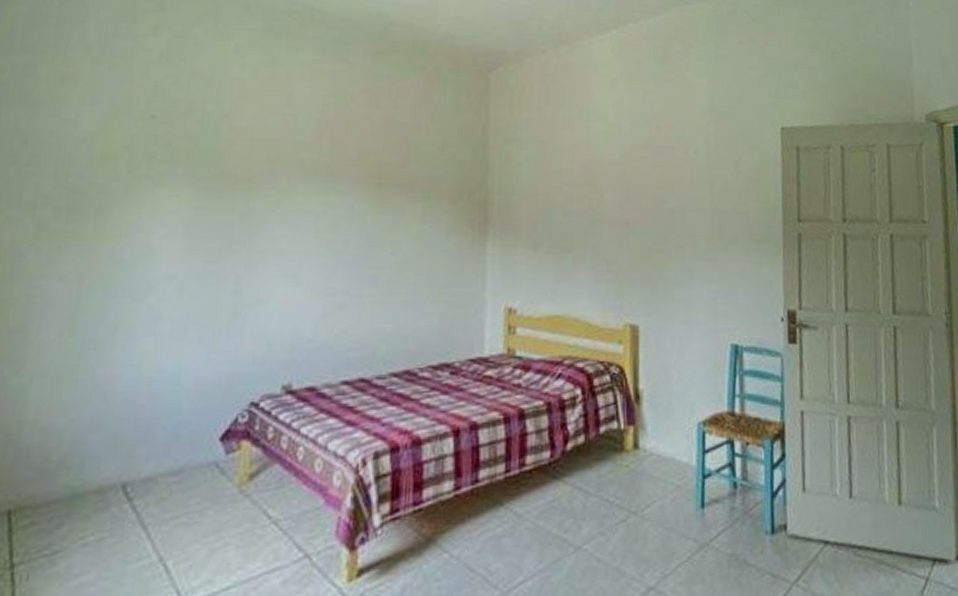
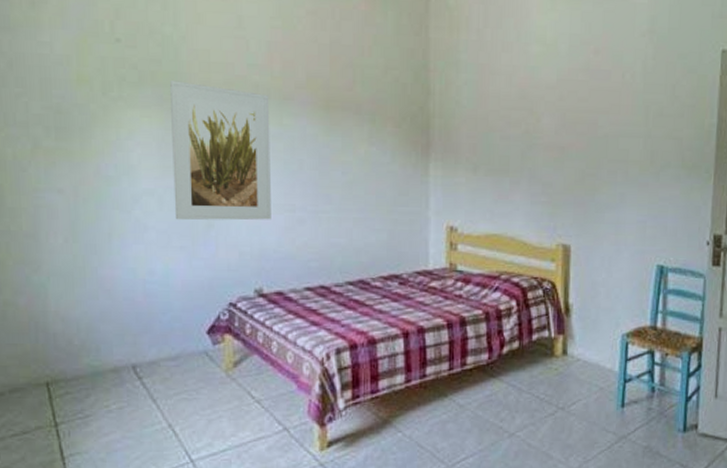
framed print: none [195,158,316,308] -> present [170,80,271,221]

